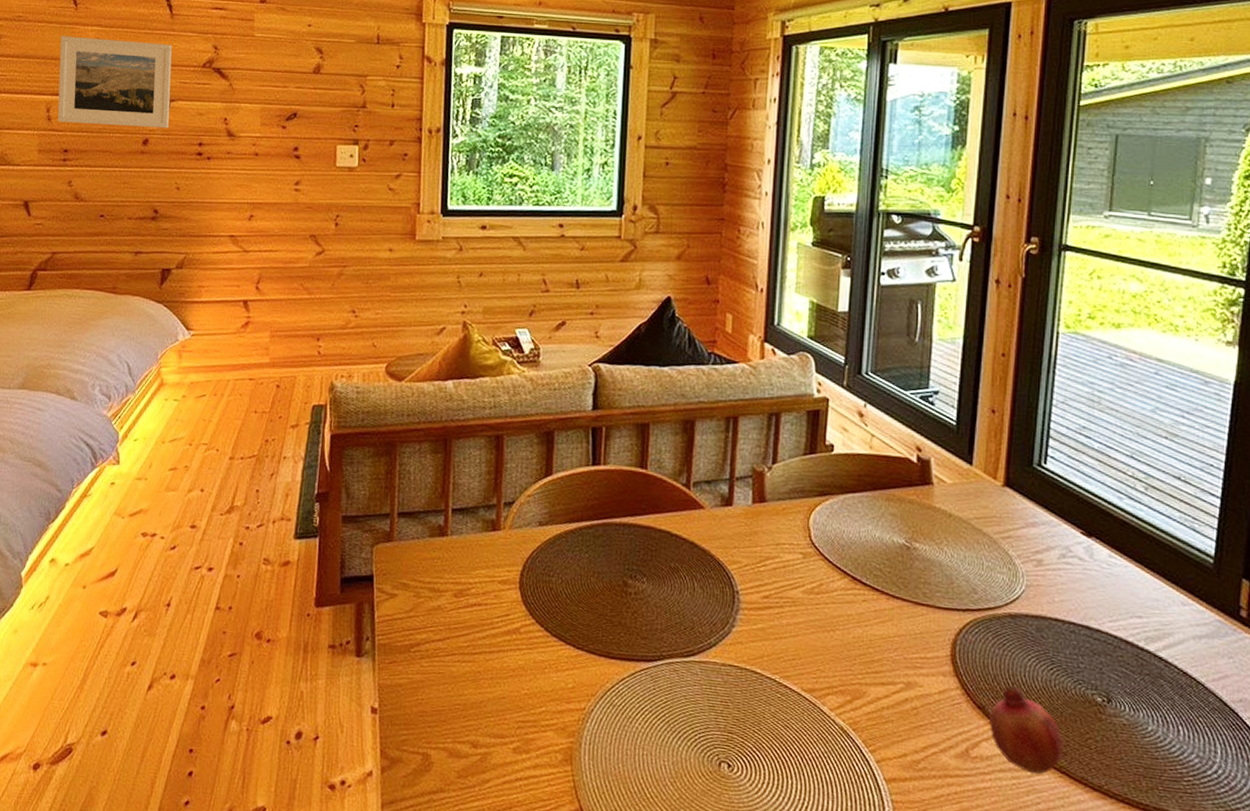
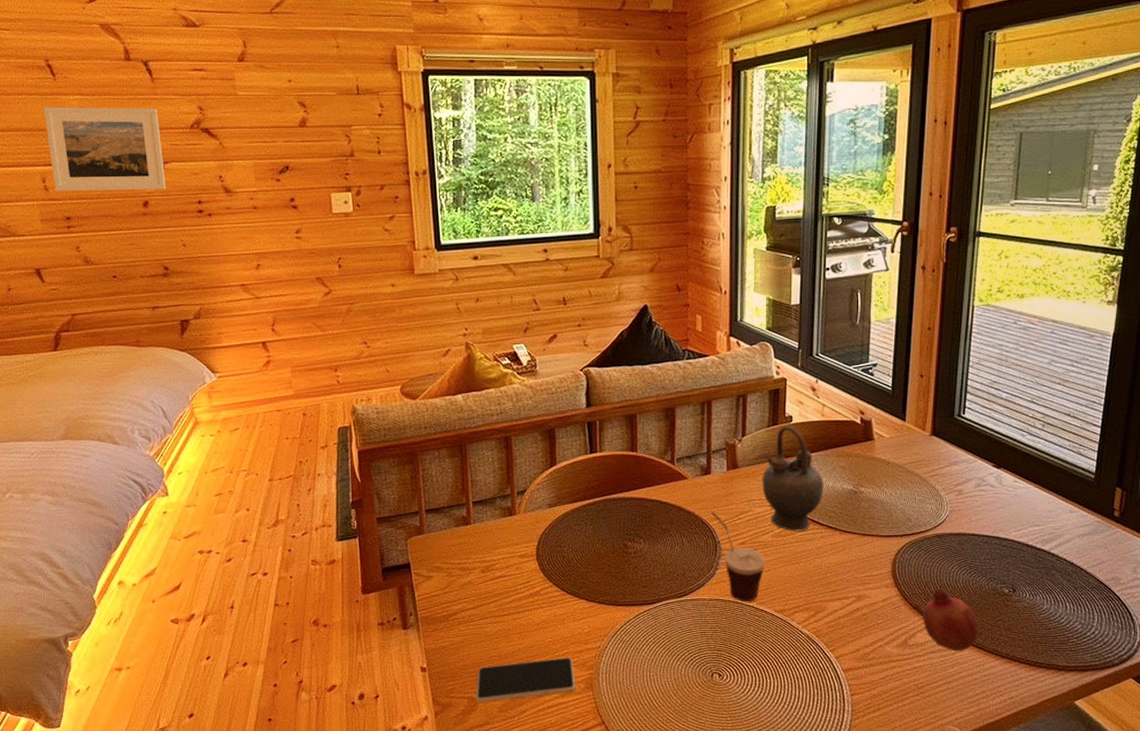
smartphone: none [431,715,552,764] -> present [475,656,576,703]
cup: none [731,552,793,674] -> present [711,511,765,602]
teapot: none [793,455,869,590] -> present [762,426,823,532]

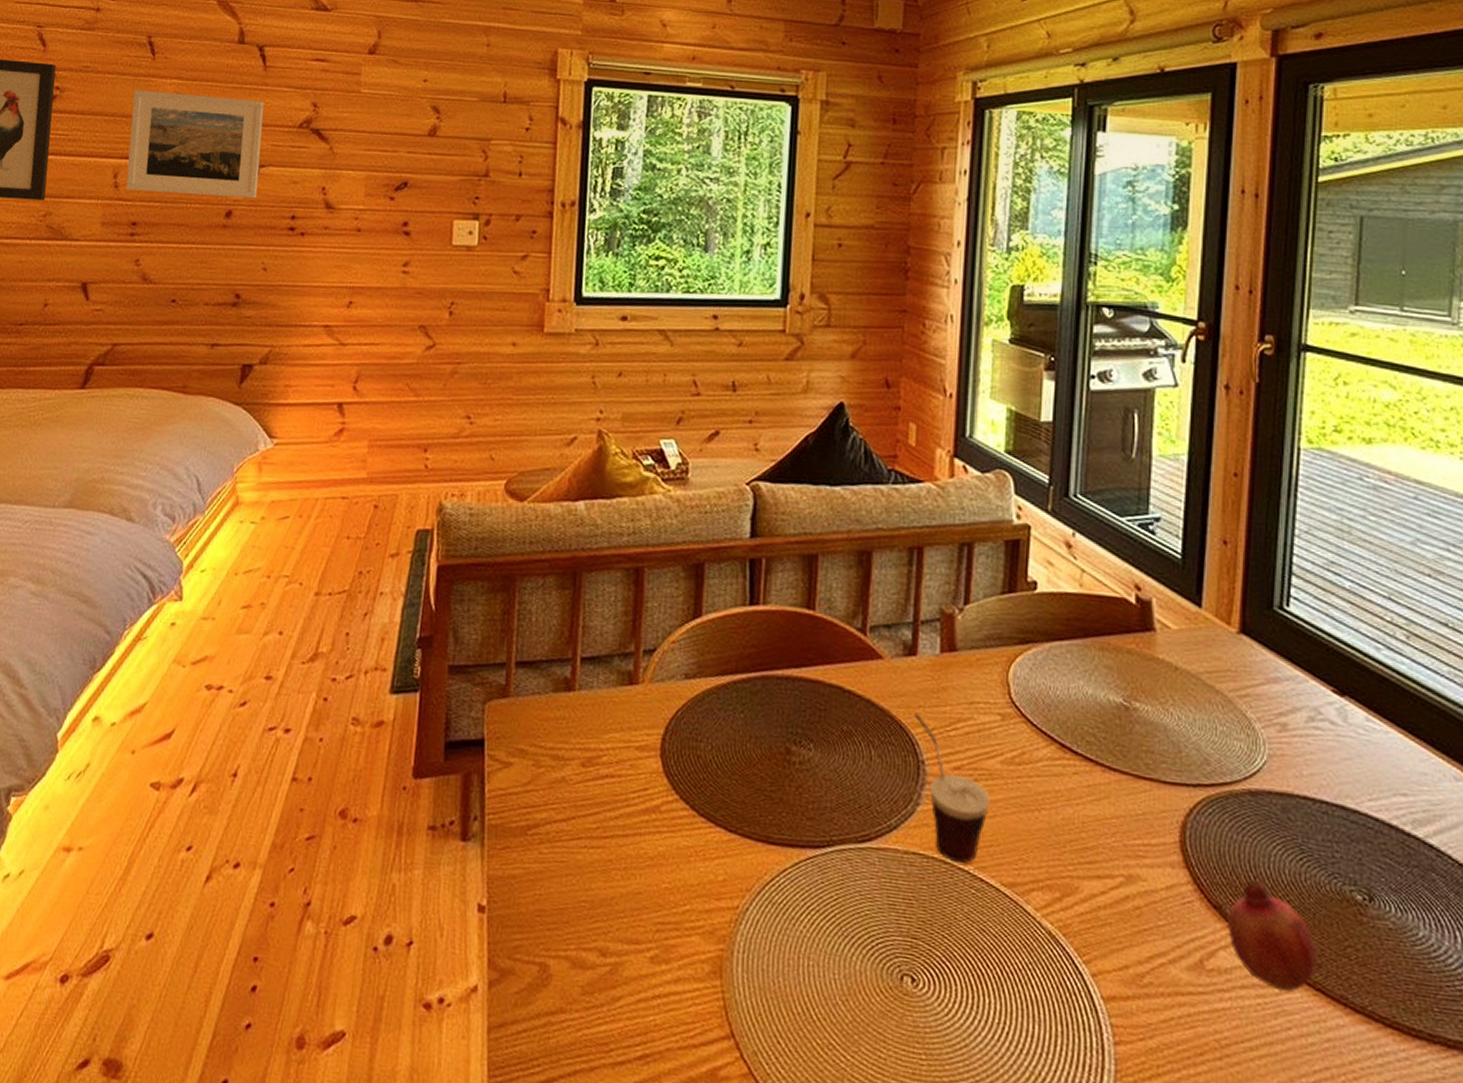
smartphone: present [475,656,576,703] -> none [549,915,698,977]
teapot: present [762,426,823,532] -> none [990,595,1080,760]

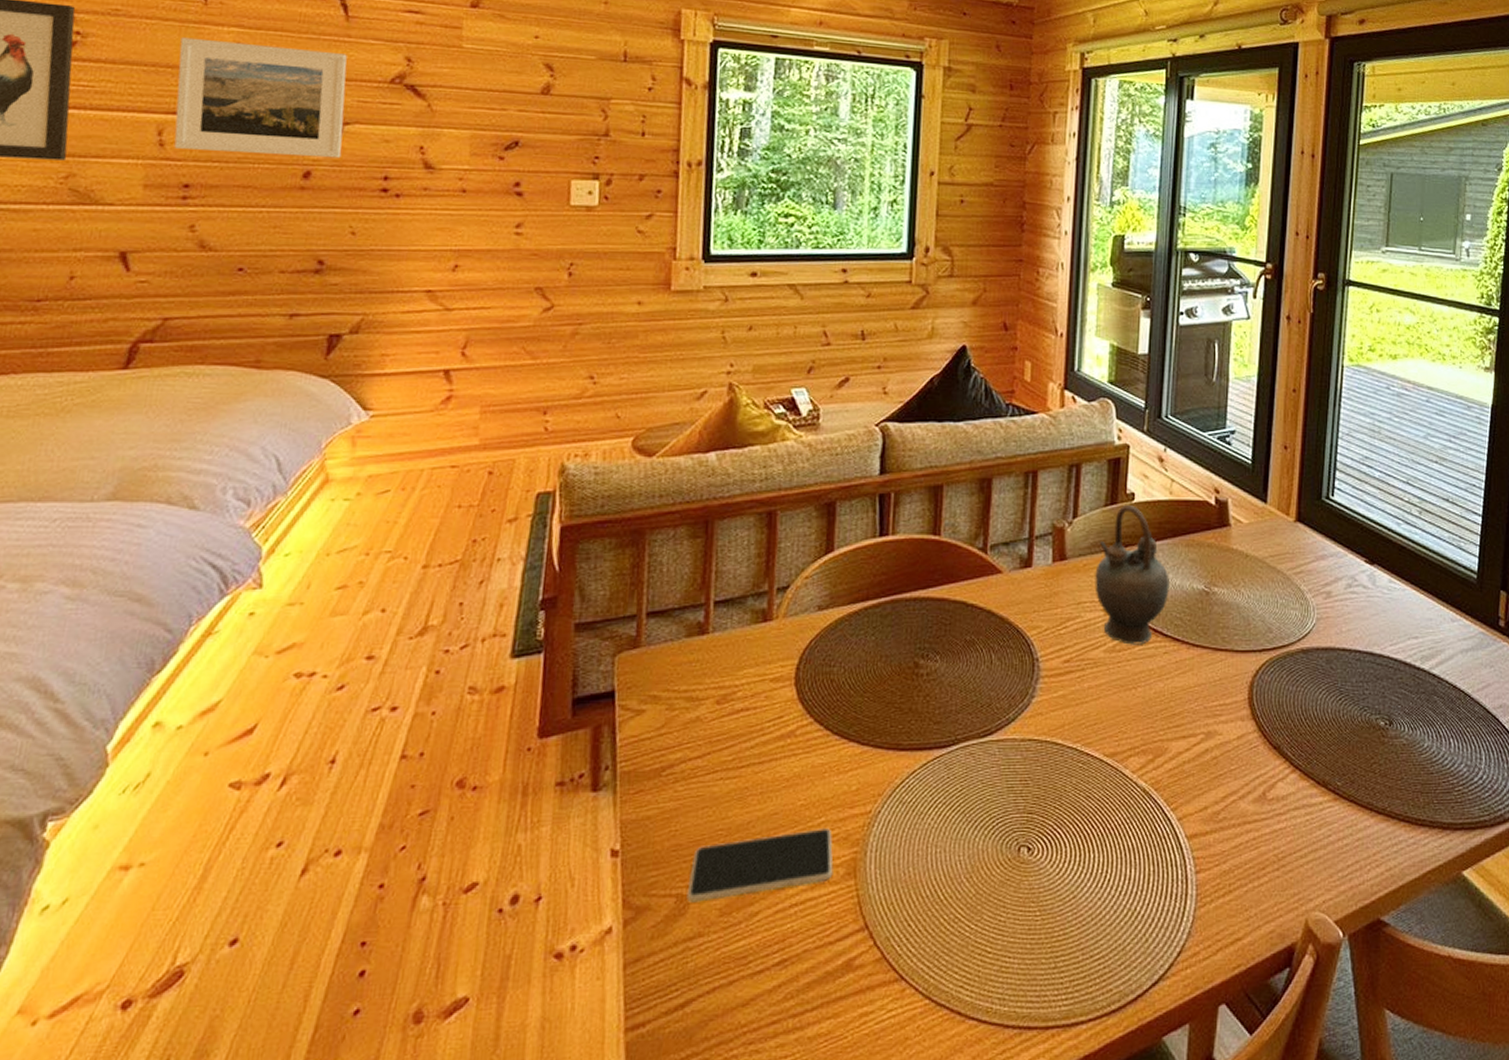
smartphone: none [549,915,698,977] -> present [686,827,833,903]
cup: present [915,712,990,864] -> none [1030,617,1094,743]
teapot: none [990,595,1080,760] -> present [1095,505,1169,645]
fruit: present [1228,879,1318,993] -> none [1285,720,1352,807]

